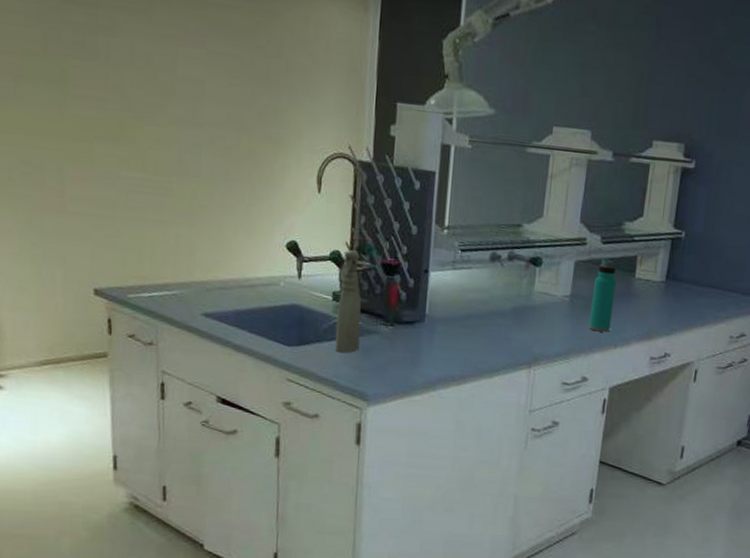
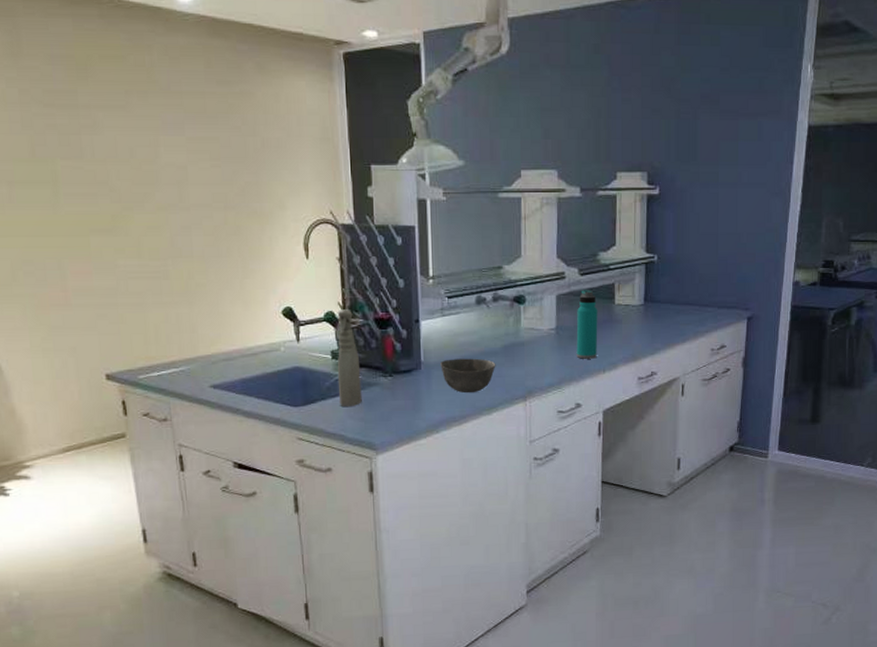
bowl: none [445,315,504,354] -> present [440,358,496,393]

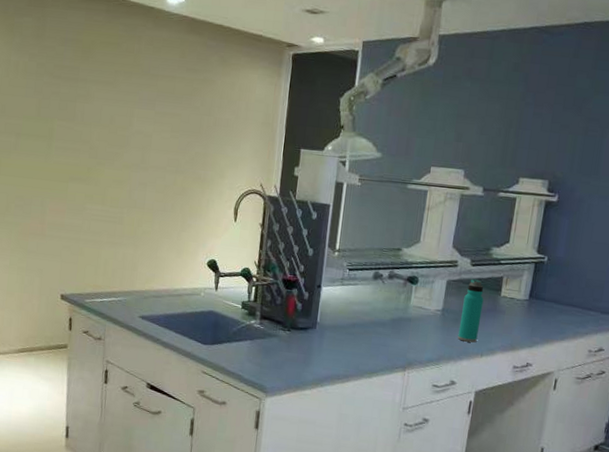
spray bottle: present [337,309,362,407] -> none [242,268,266,352]
bowl: present [440,358,496,393] -> none [333,323,383,357]

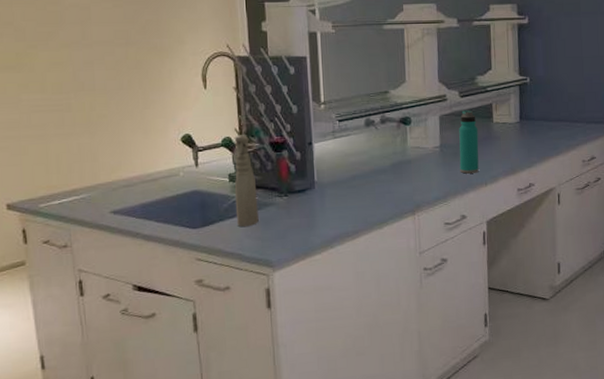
spray bottle: none [242,268,266,352] -> present [234,135,259,227]

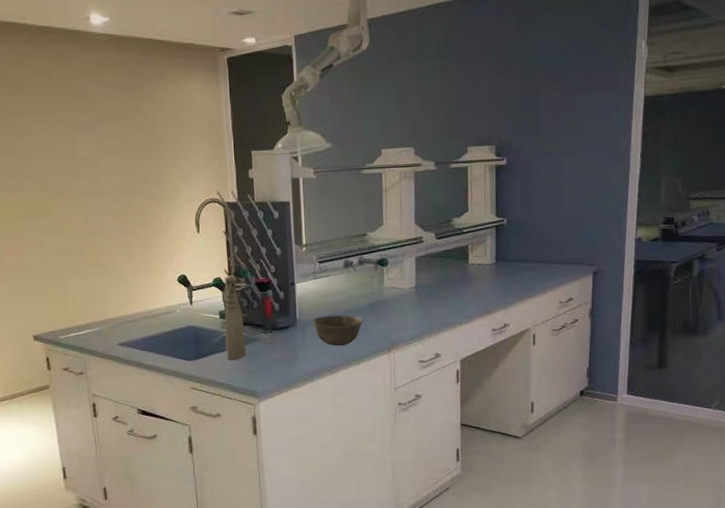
bowl: none [333,176,386,210] -> present [314,315,363,346]
water bottle: present [459,110,479,174] -> none [434,252,454,314]

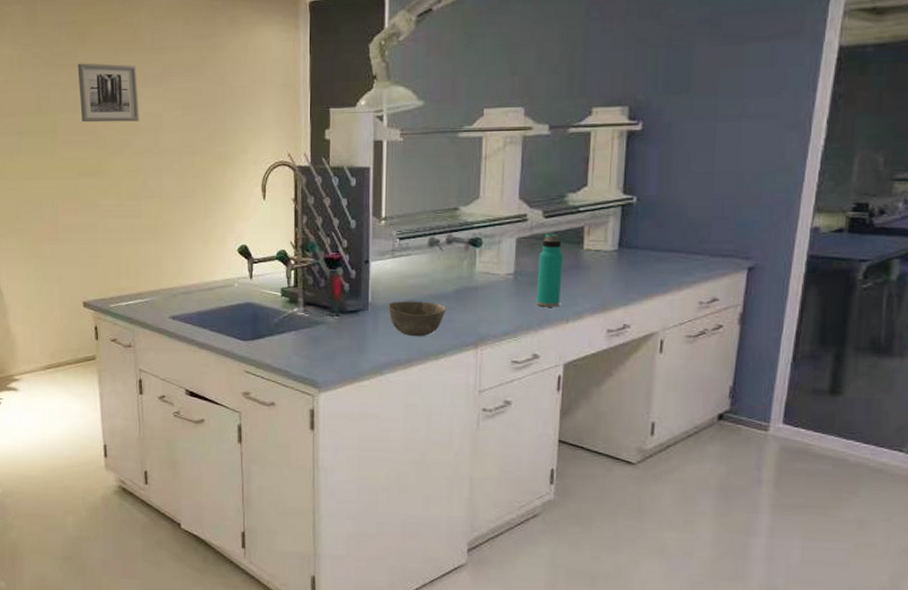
wall art: none [13,112,77,168] -> present [77,63,139,123]
spray bottle: present [224,275,246,360] -> none [285,249,308,344]
water bottle: none [434,252,454,314] -> present [536,233,563,307]

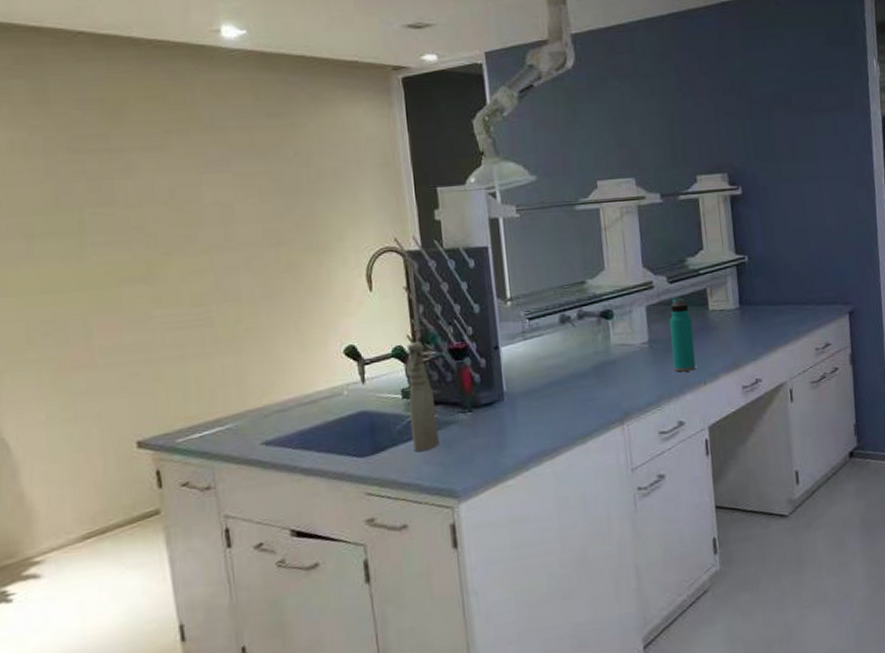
wall art: present [77,63,139,123] -> none [111,147,202,218]
spray bottle: none [285,249,308,344] -> present [406,342,439,452]
bowl: present [388,301,447,337] -> none [525,382,587,422]

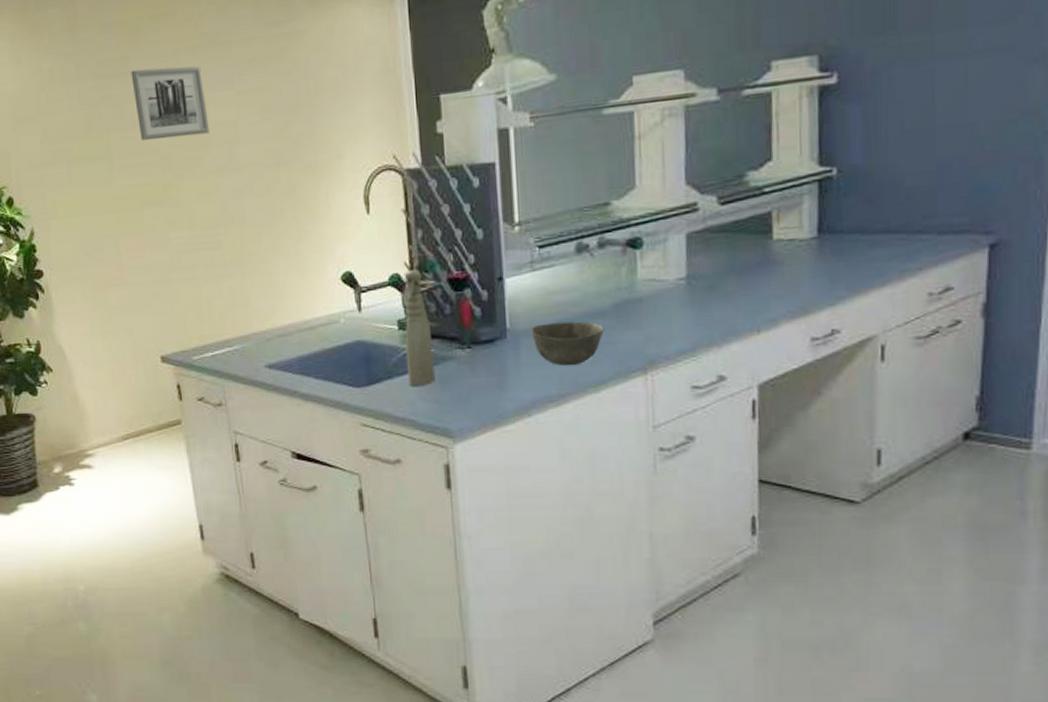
wall art: none [111,147,202,218] -> present [131,65,209,141]
bowl: none [525,382,587,422] -> present [531,321,605,366]
water bottle: present [669,298,696,372] -> none [716,223,748,316]

